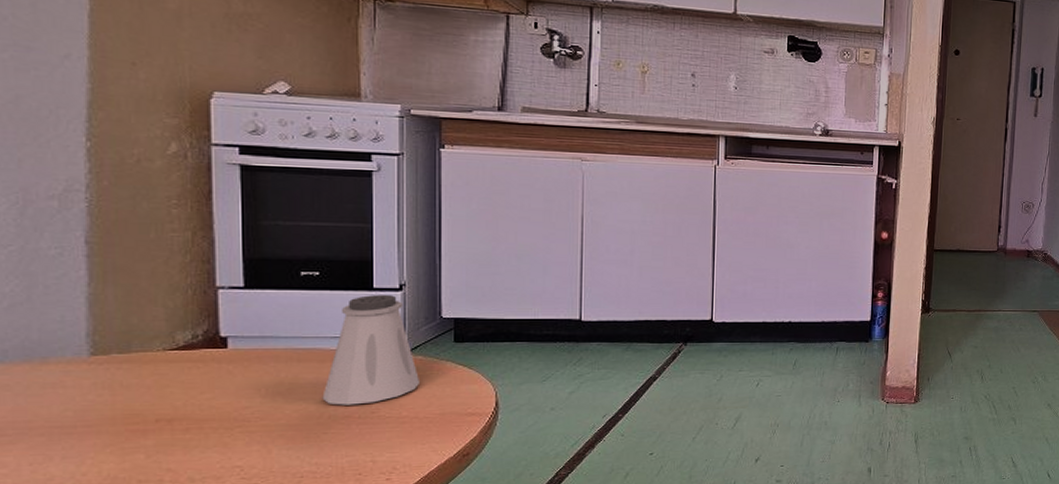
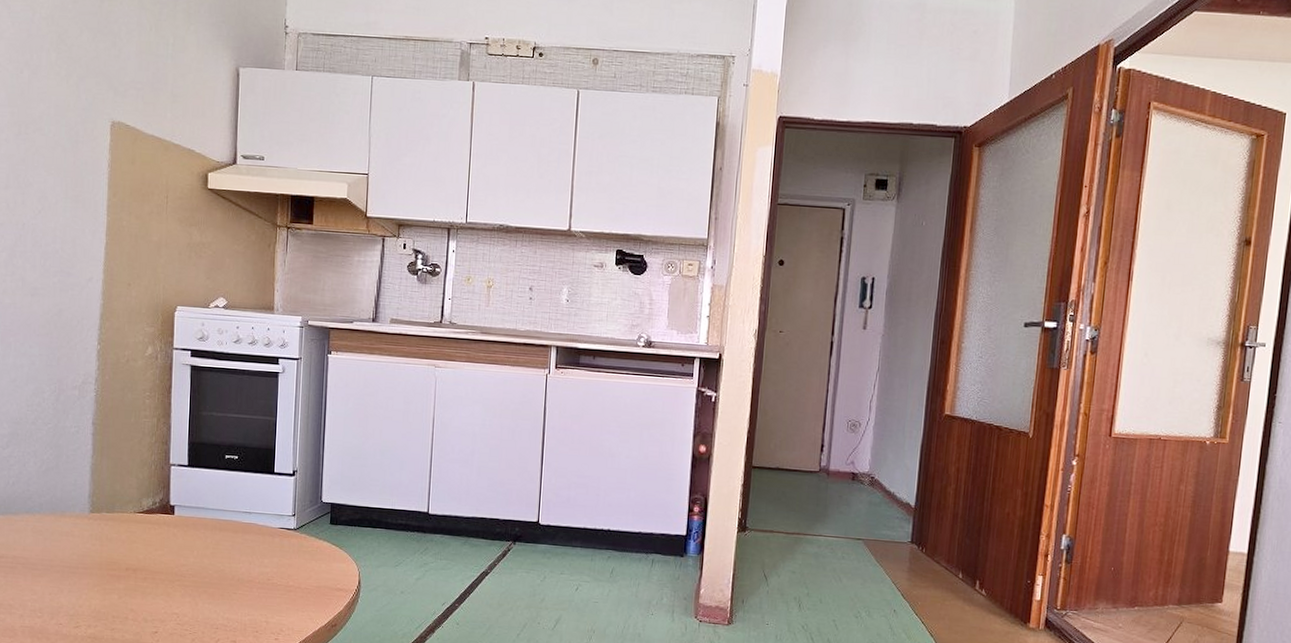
saltshaker: present [322,294,421,405] -> none [234,478,304,572]

